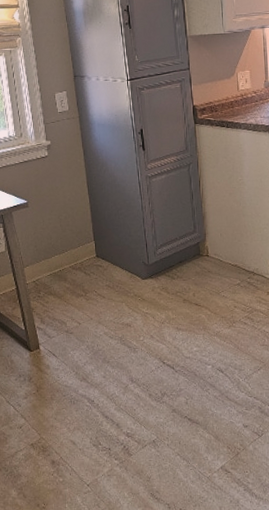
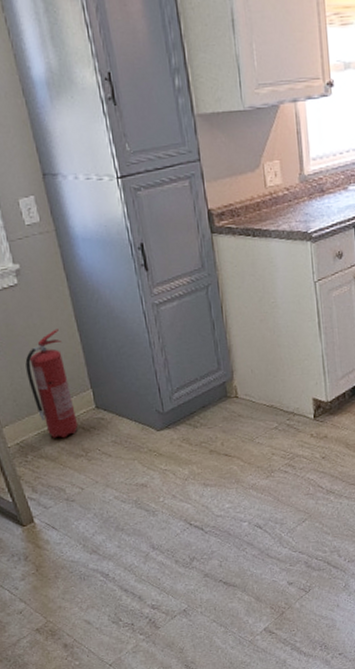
fire extinguisher: none [47,191,82,280] -> present [25,328,78,438]

